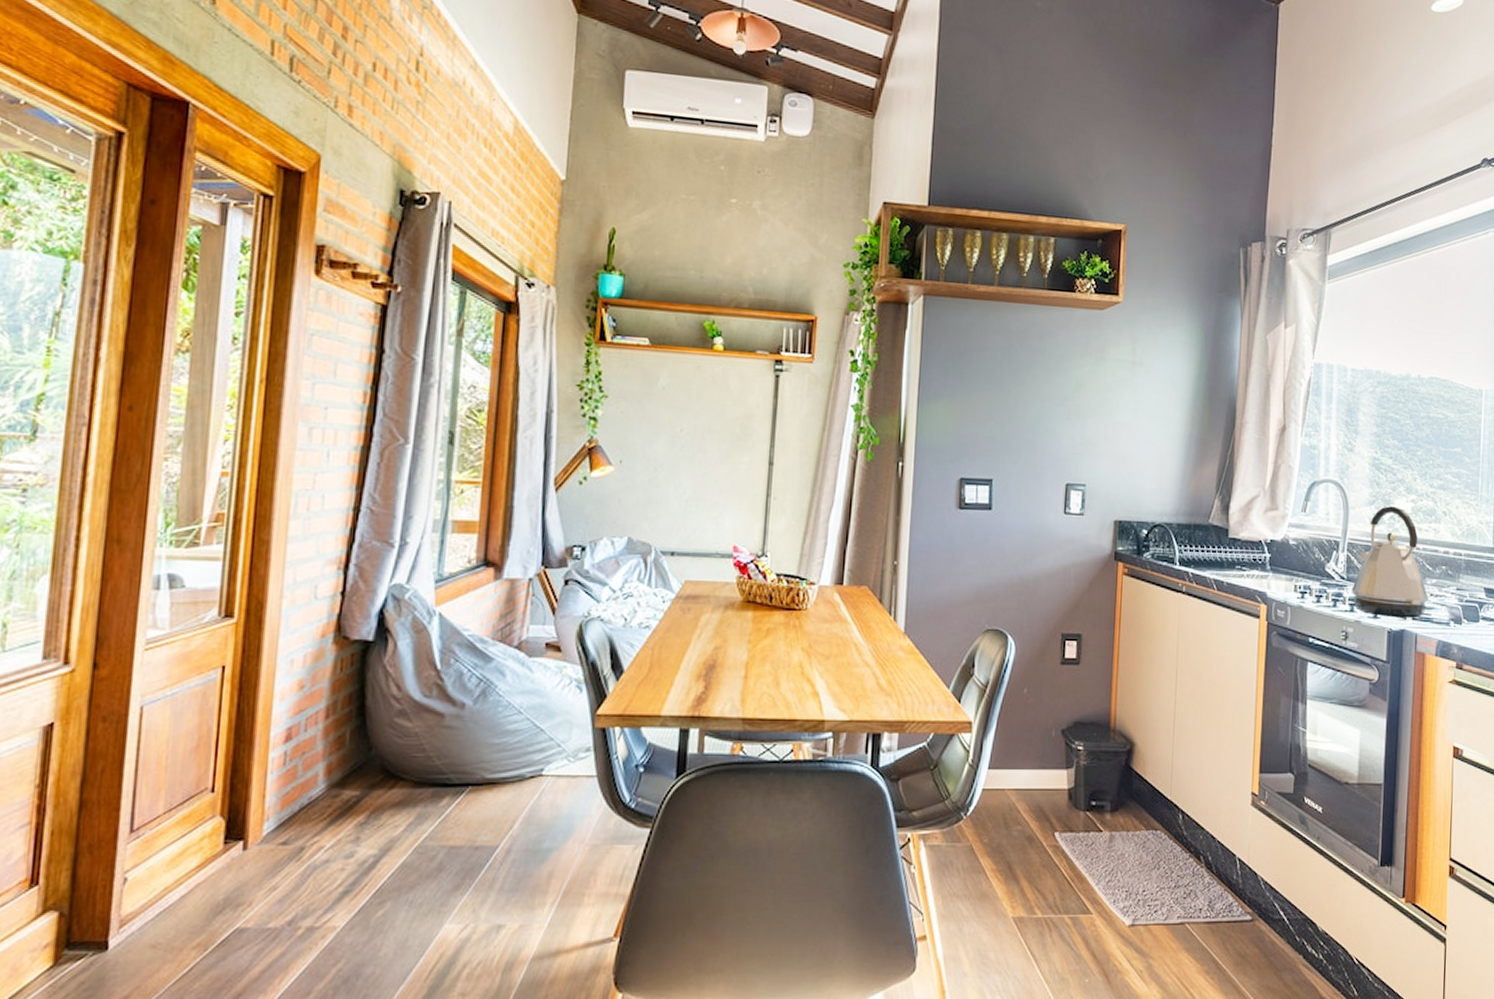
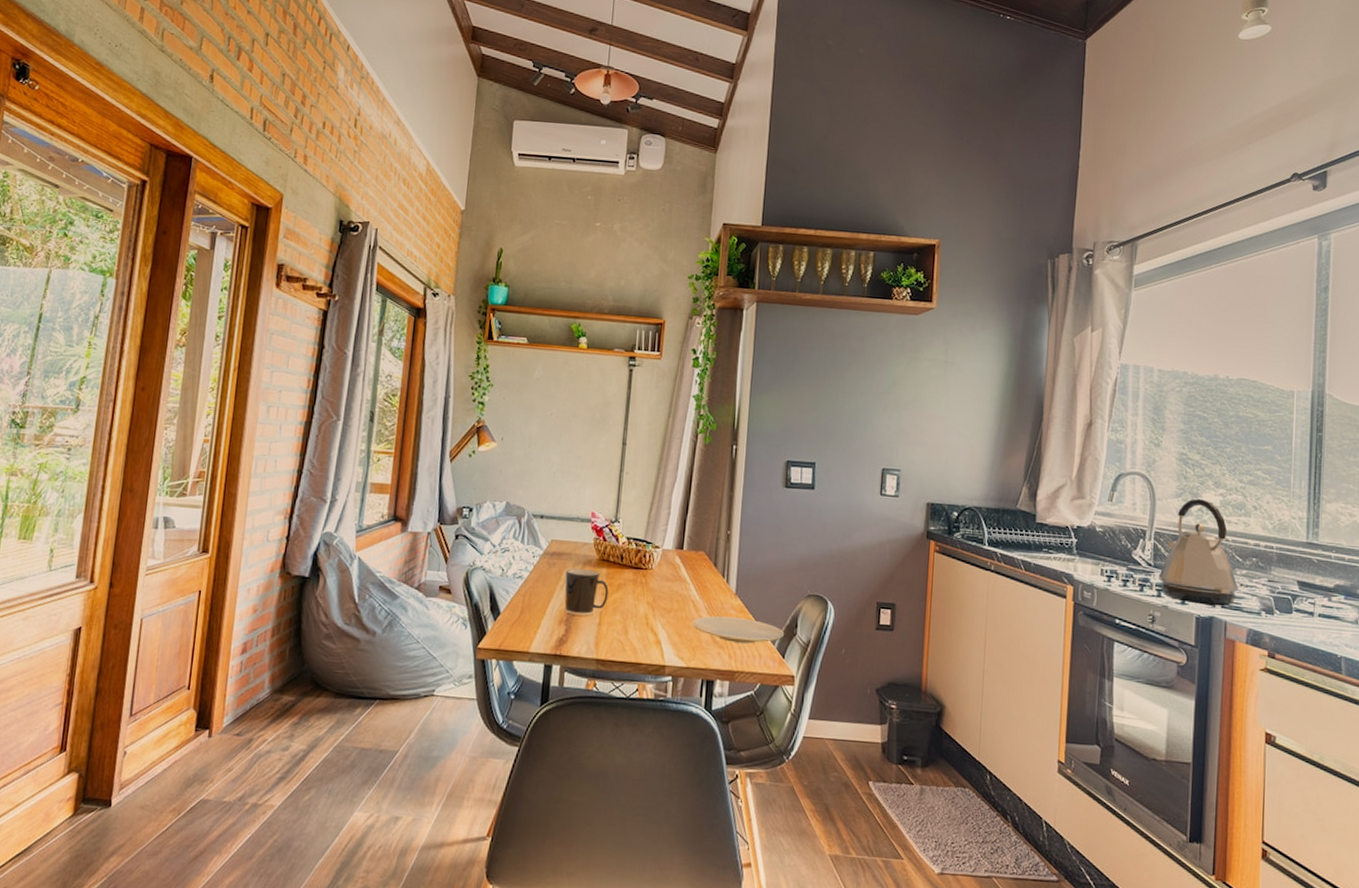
mug: none [702,614,756,669] -> present [564,568,609,616]
plate: none [854,659,961,689] -> present [692,615,785,644]

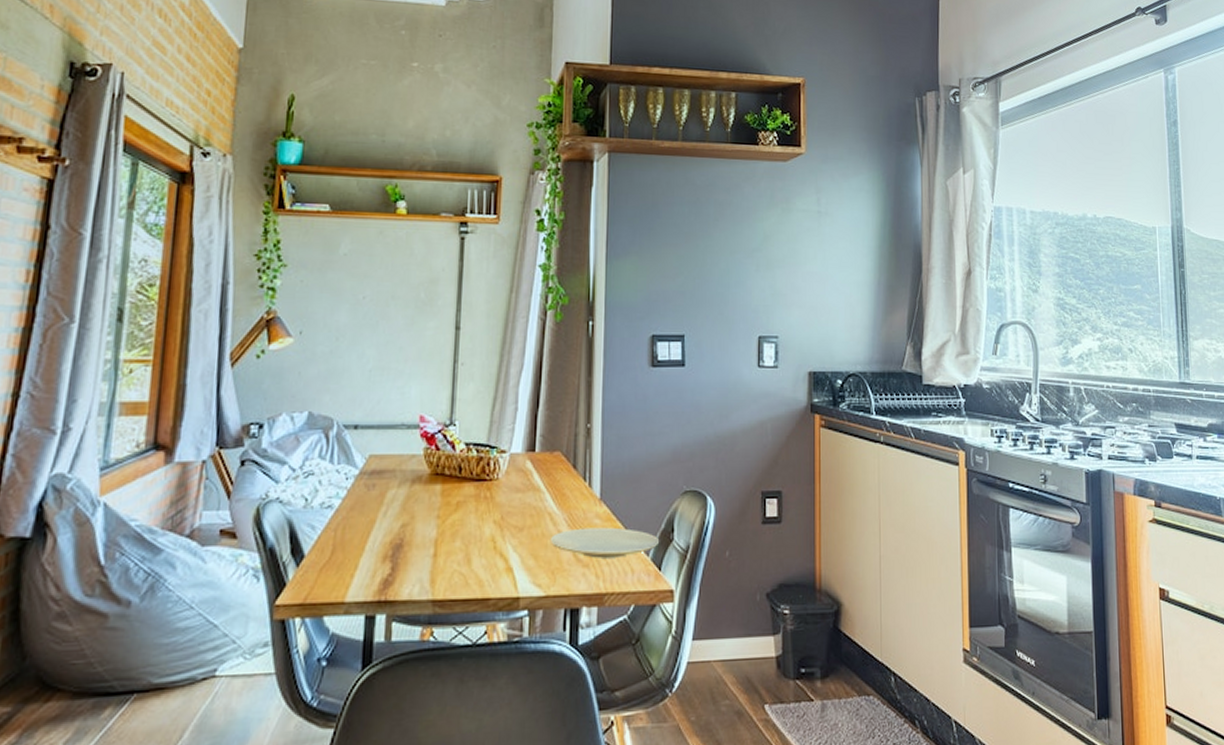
mug: present [564,568,609,616] -> none [388,488,445,548]
kettle: present [1158,499,1238,607] -> none [1047,345,1122,458]

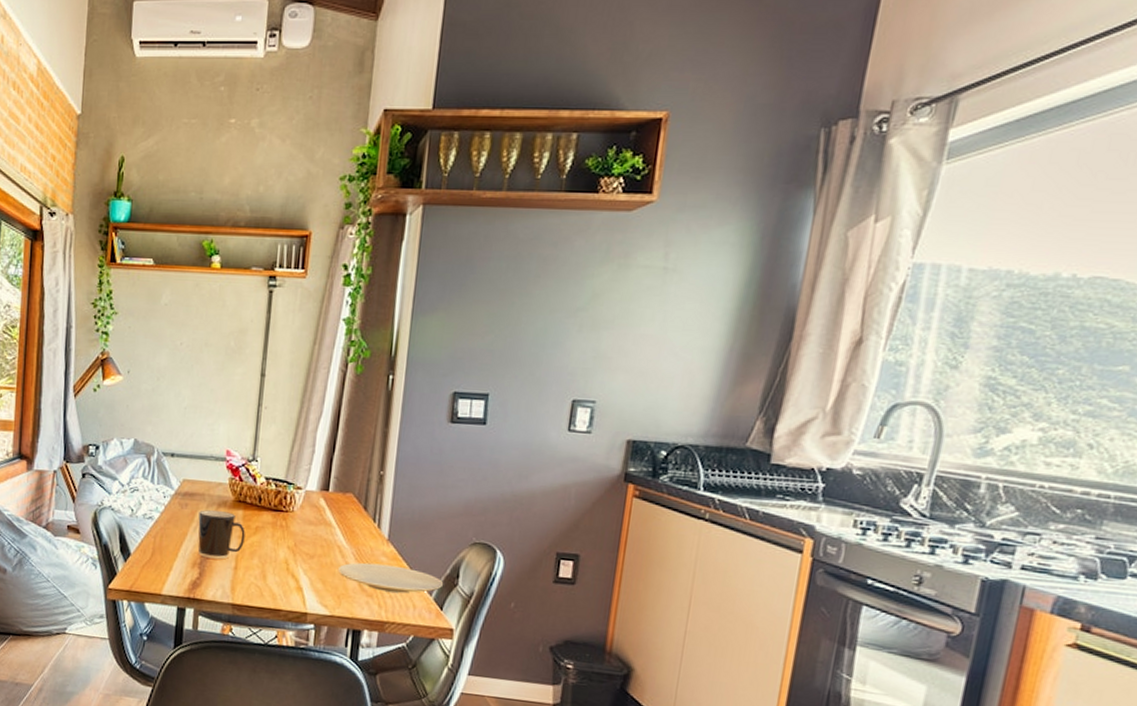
mug: none [388,488,445,548] -> present [197,510,245,560]

